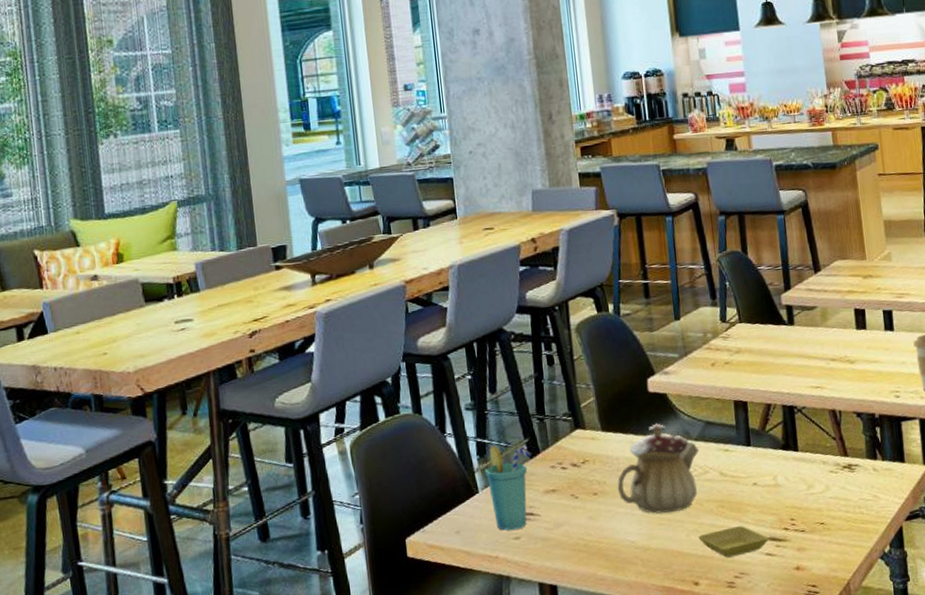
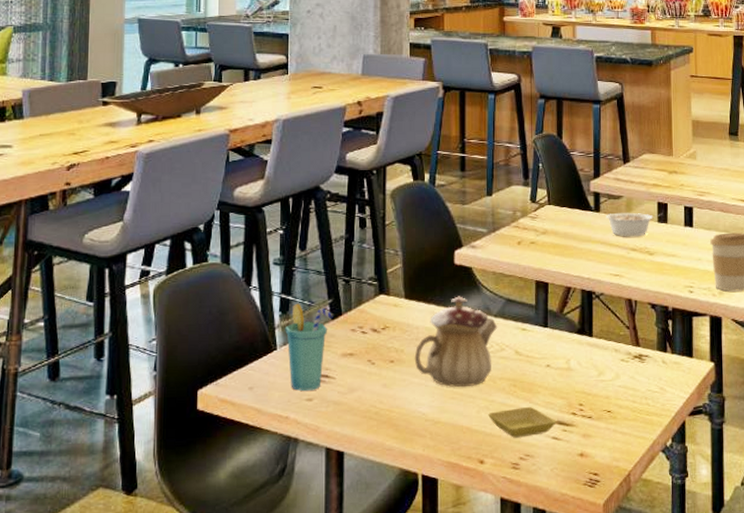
legume: none [800,320,860,348] -> present [606,212,662,237]

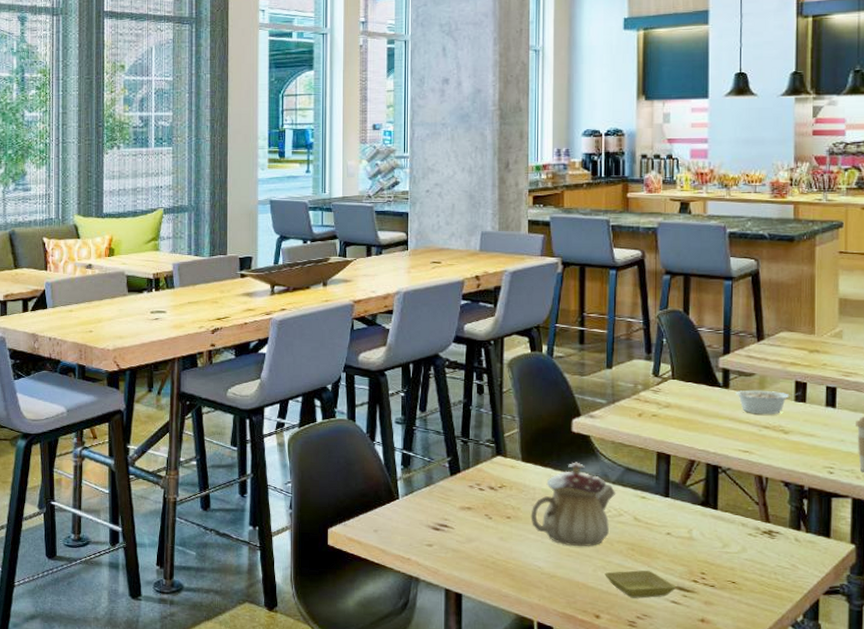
cup: present [285,303,334,391] -> none [407,459,453,537]

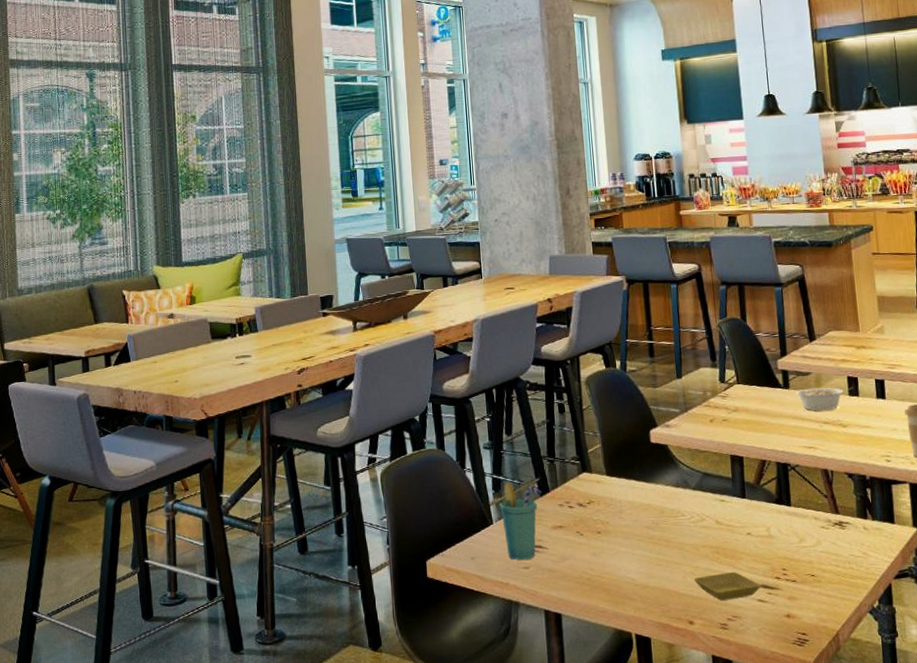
cup: none [407,459,453,537] -> present [499,482,543,560]
teapot: present [530,462,616,547] -> none [619,471,697,555]

